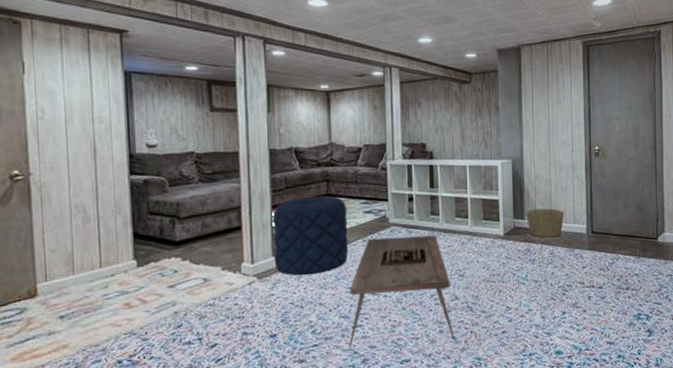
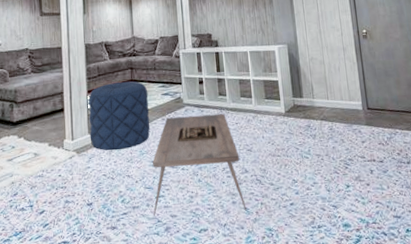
basket: present [526,208,565,238] -> none [304,87,340,115]

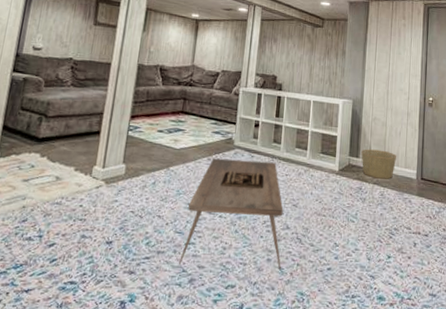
pouf: present [88,81,150,150] -> none [123,111,198,186]
basket: none [304,87,340,115] -> present [361,149,397,179]

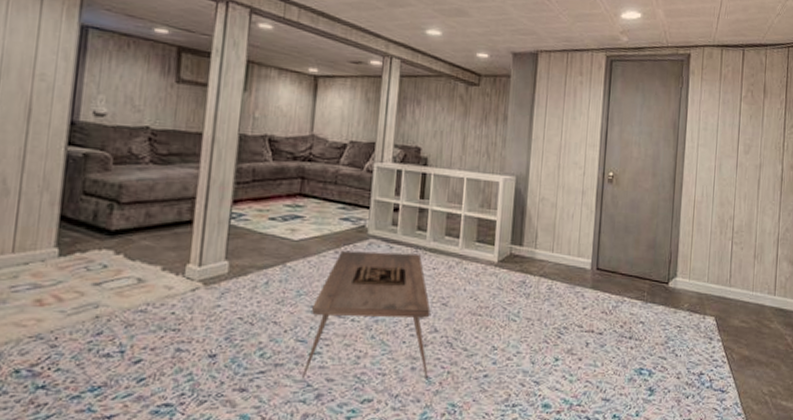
basket: present [361,149,397,179] -> none [525,235,569,271]

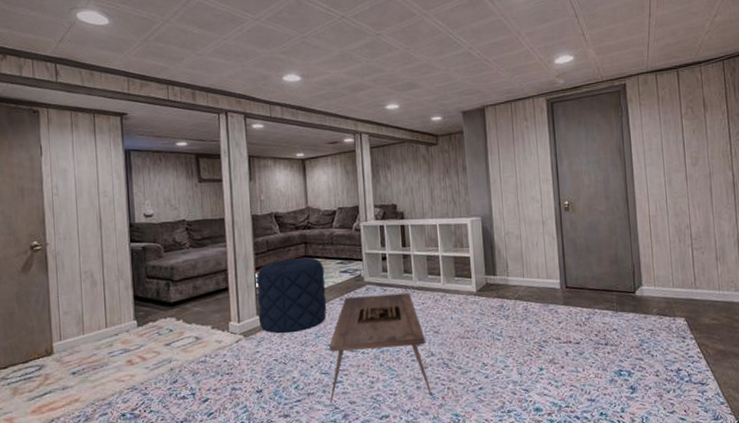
pouf: none [226,194,322,286] -> present [256,257,327,333]

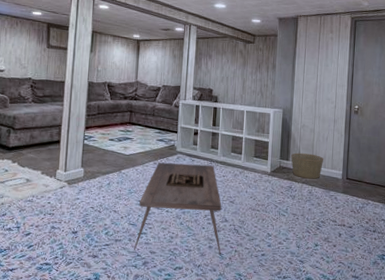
pouf: present [256,257,327,333] -> none [82,123,144,186]
basket: none [498,264,537,294] -> present [291,153,324,179]

